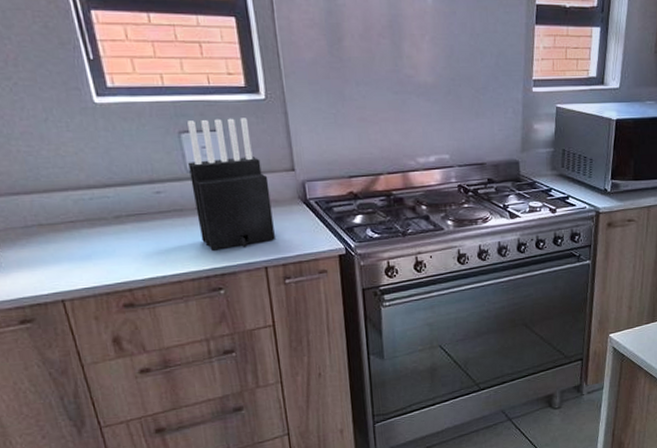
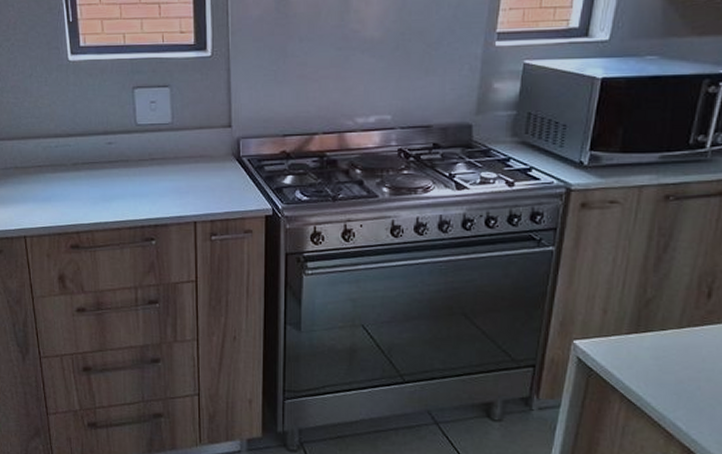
knife block: present [187,118,275,251] -> none [138,74,206,201]

